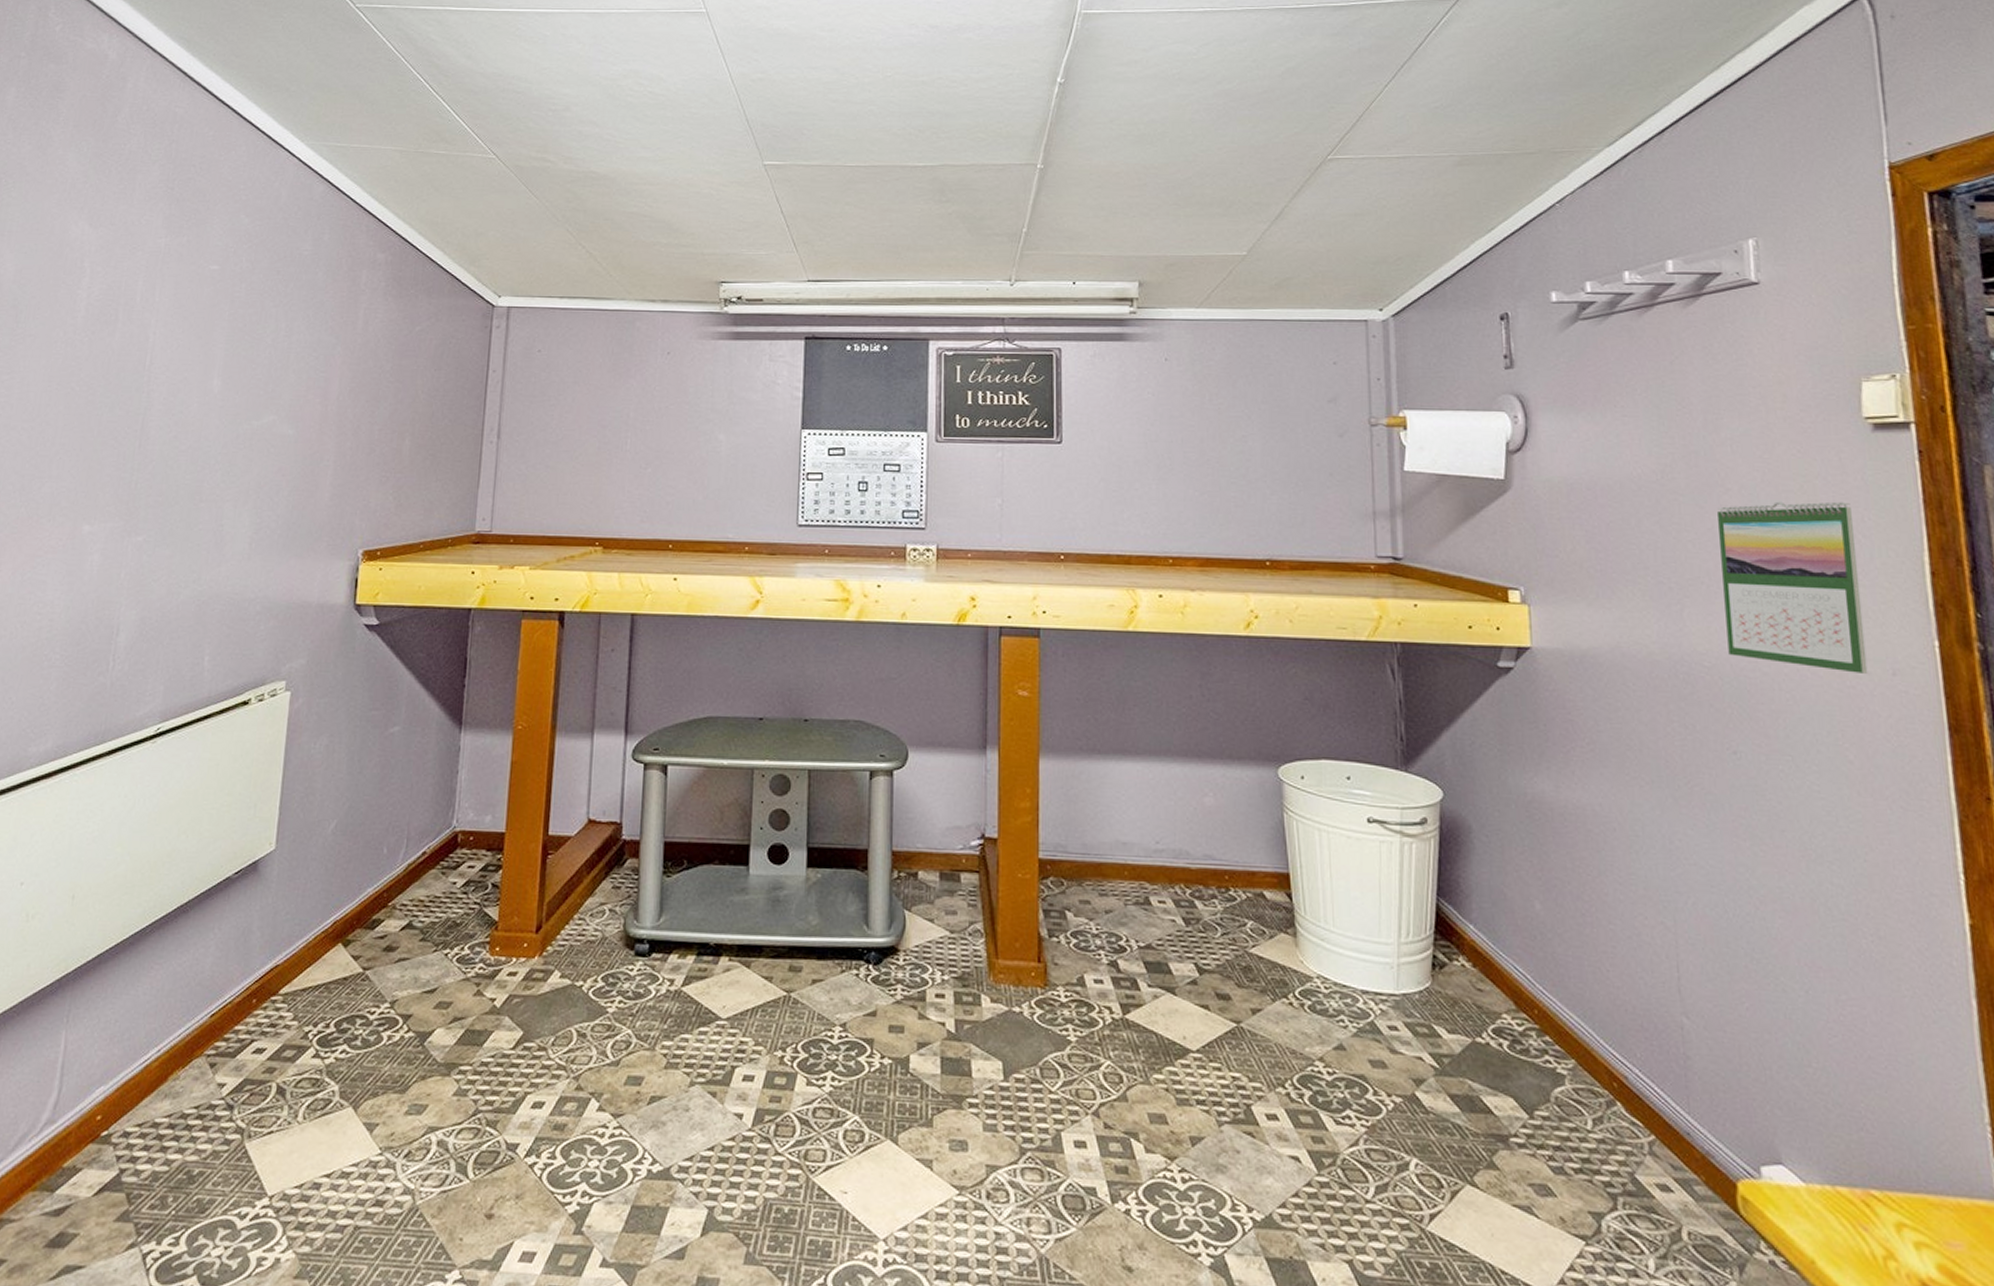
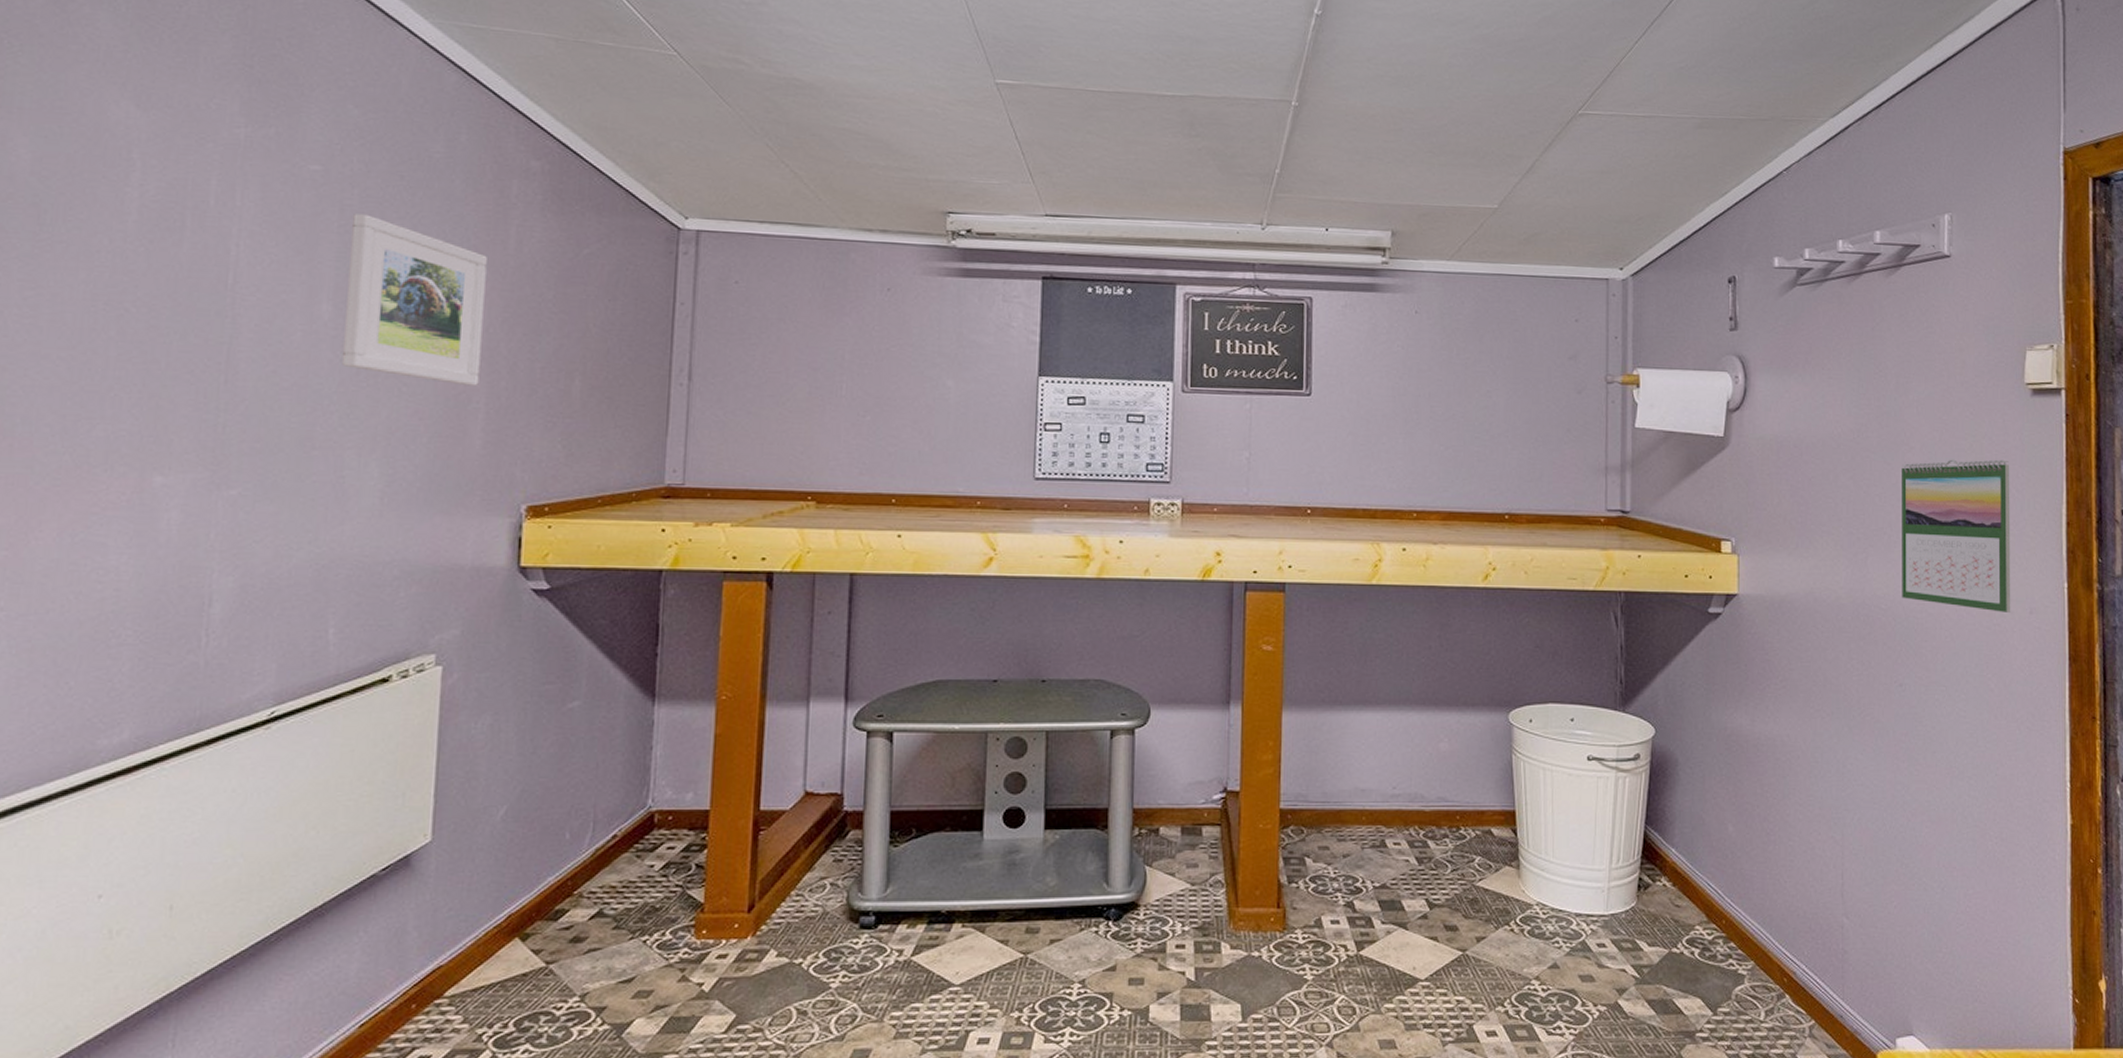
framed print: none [225,304,340,447] -> present [341,214,487,387]

